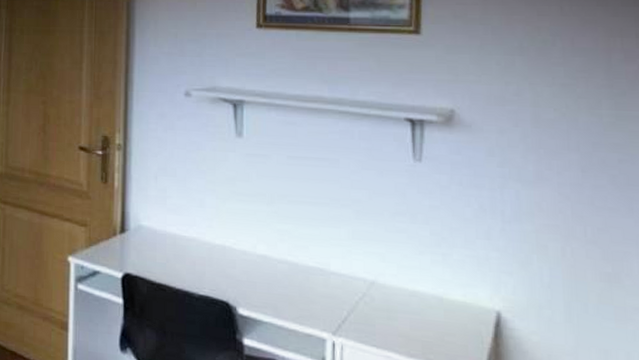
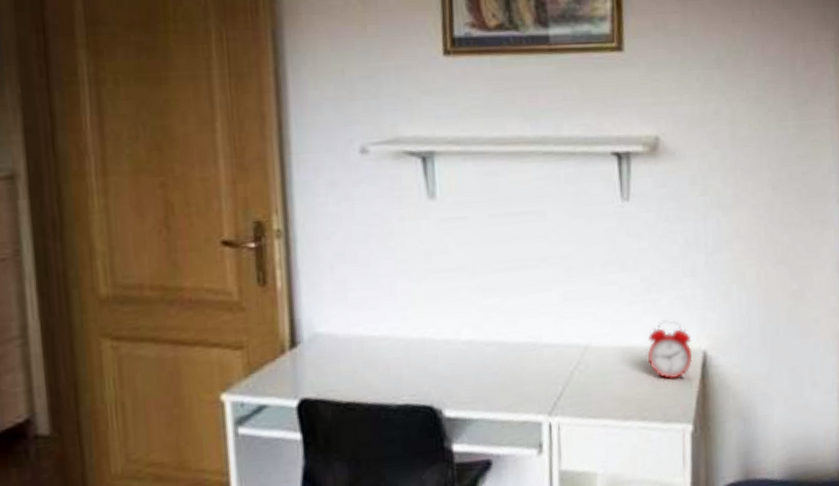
alarm clock: none [435,274,485,334] -> present [647,320,693,380]

